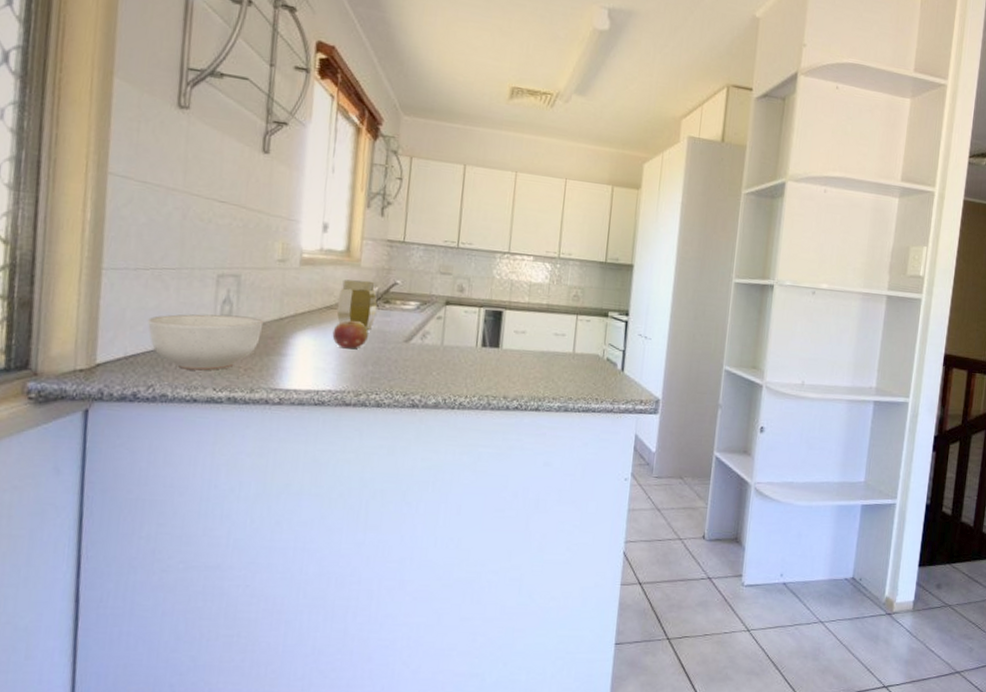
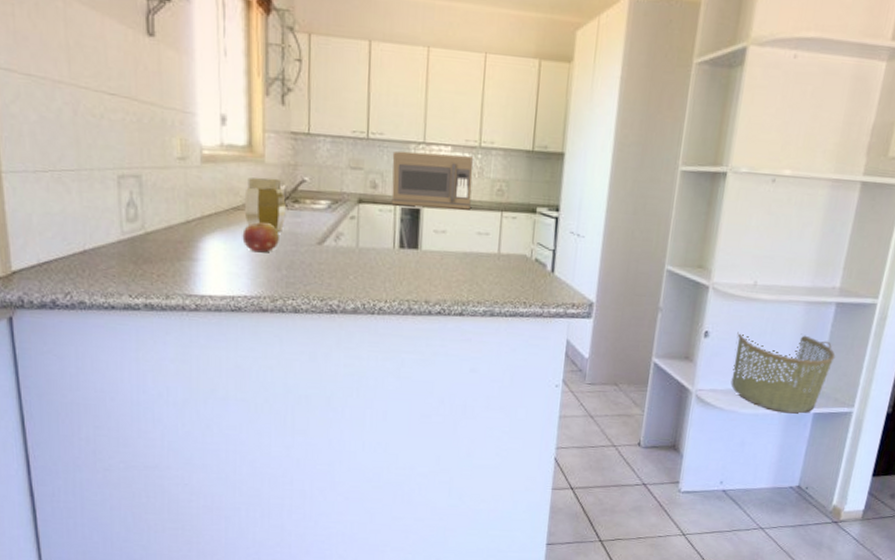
bowl: present [147,314,264,371] -> none [54,218,171,277]
microwave: none [476,259,553,313] -> present [391,150,474,210]
basket: none [785,427,877,506] -> present [730,331,836,414]

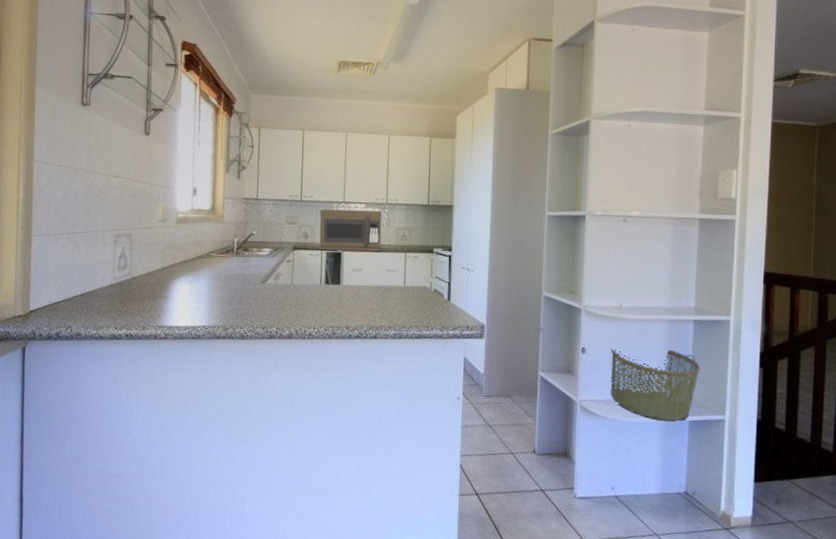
fruit: present [242,222,279,253] -> none [204,267,232,291]
jar: present [244,177,286,232] -> none [206,232,238,274]

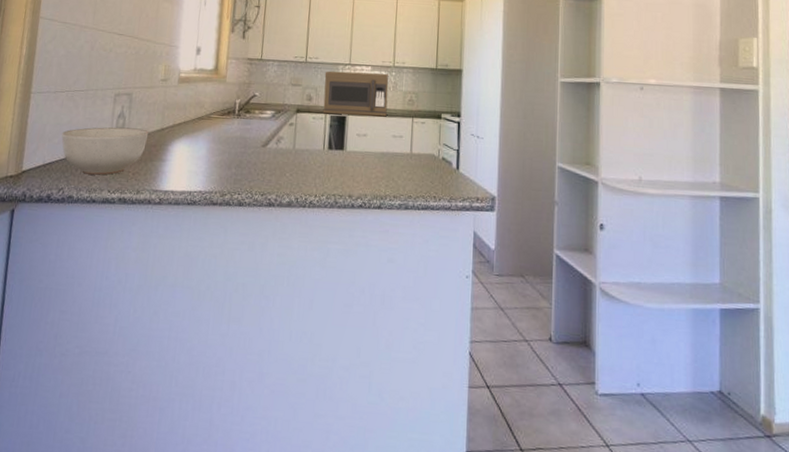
bowl: none [65,267,151,313] -> present [61,127,149,175]
basket: present [610,347,701,422] -> none [631,224,730,310]

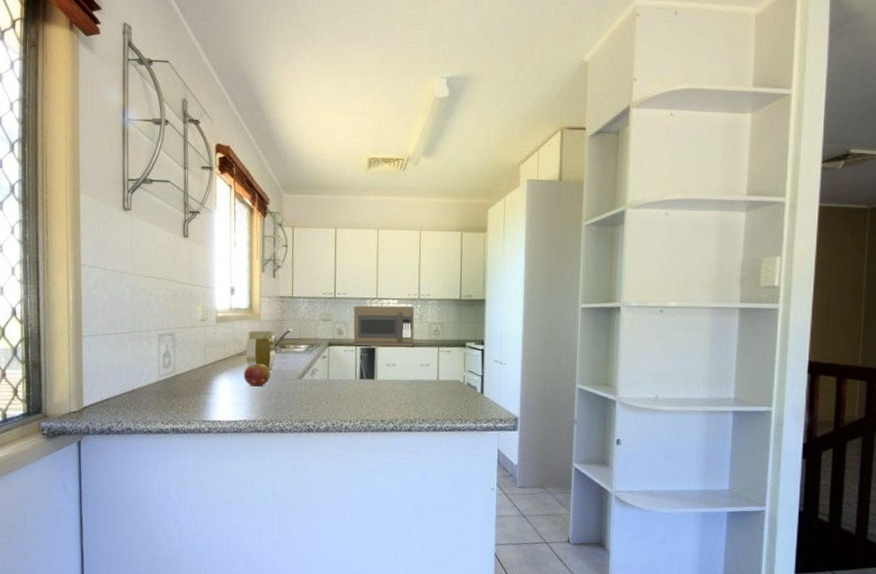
bowl: present [61,127,149,175] -> none [114,365,193,409]
fruit: none [203,129,232,154] -> present [243,364,270,387]
jar: none [206,93,240,137] -> present [245,330,276,370]

